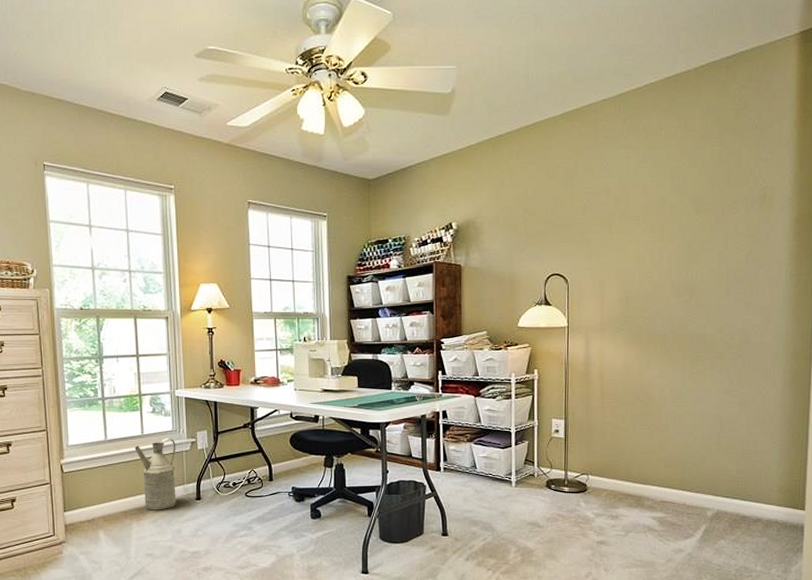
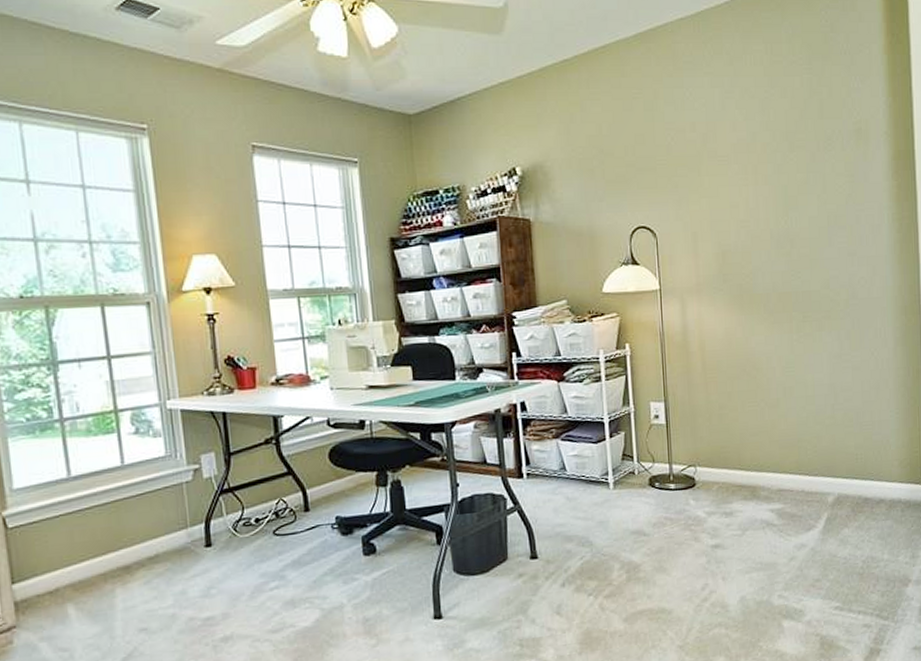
watering can: present [135,437,176,510] -> none [112,466,178,568]

